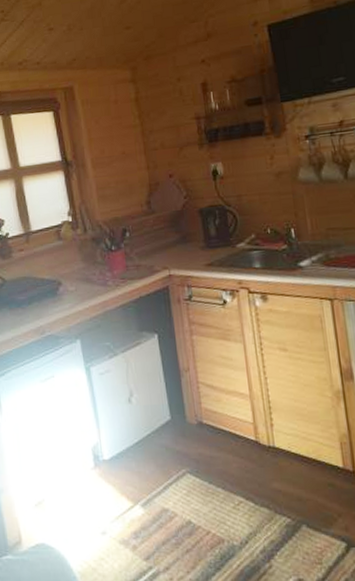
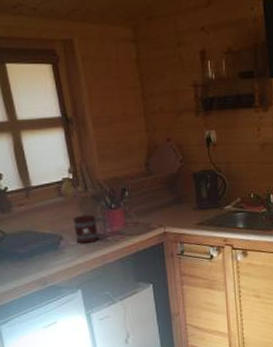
mug: none [72,258,107,290] -> present [73,214,107,244]

